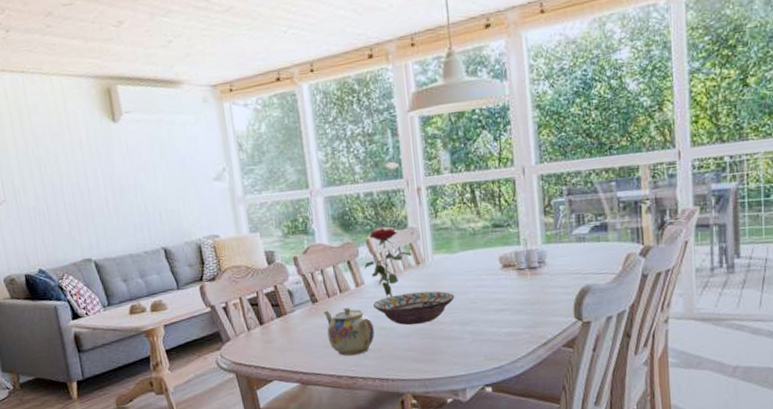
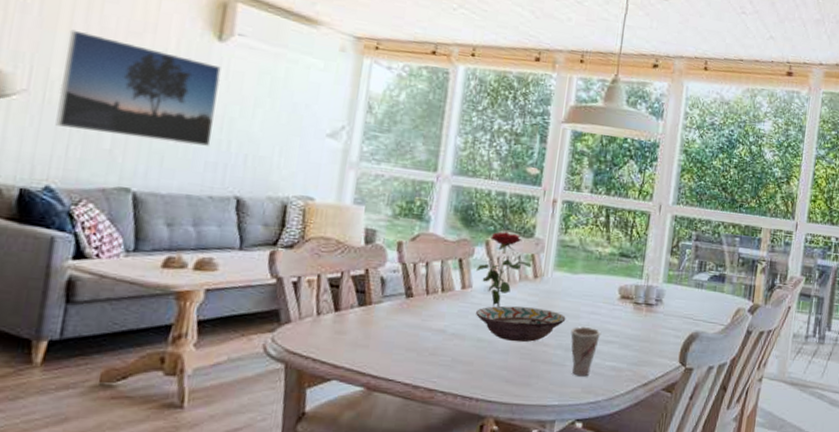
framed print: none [16,143,133,222] -> present [55,29,221,146]
teapot: present [324,307,375,356] -> none [413,308,471,365]
cup: none [462,300,492,346] -> present [571,327,602,377]

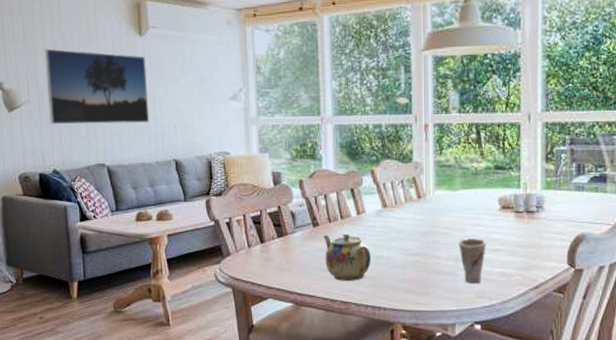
teapot: none [413,308,471,365] -> present [323,233,371,281]
flower: present [476,231,532,308] -> none [367,159,414,228]
decorative bowl: present [476,305,566,342] -> none [372,225,452,257]

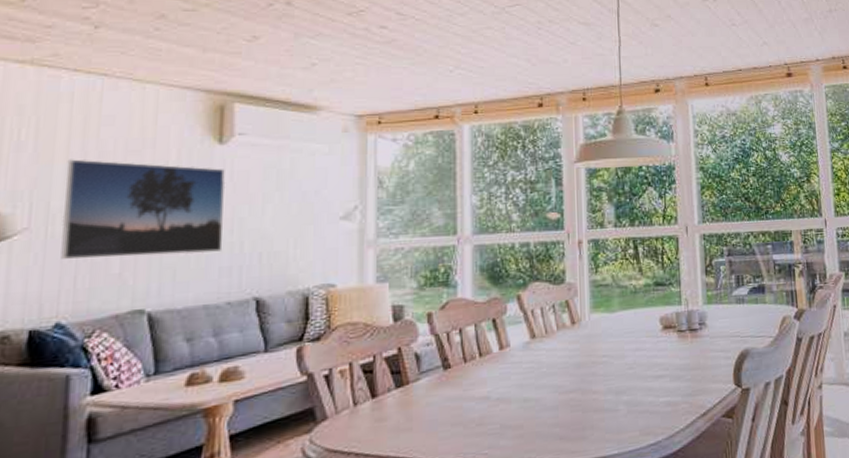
teapot: present [323,233,371,281] -> none [457,374,516,436]
cup: present [459,239,487,283] -> none [618,365,650,419]

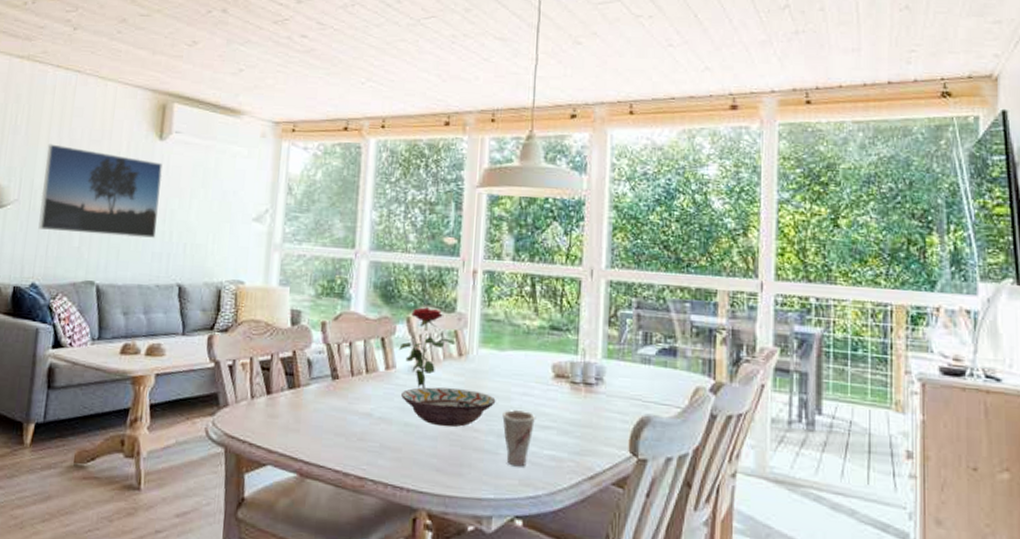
flower: none [512,281,568,363] -> present [399,306,455,389]
decorative bowl: none [518,354,611,395] -> present [401,387,496,427]
cup: none [618,365,650,419] -> present [502,410,536,467]

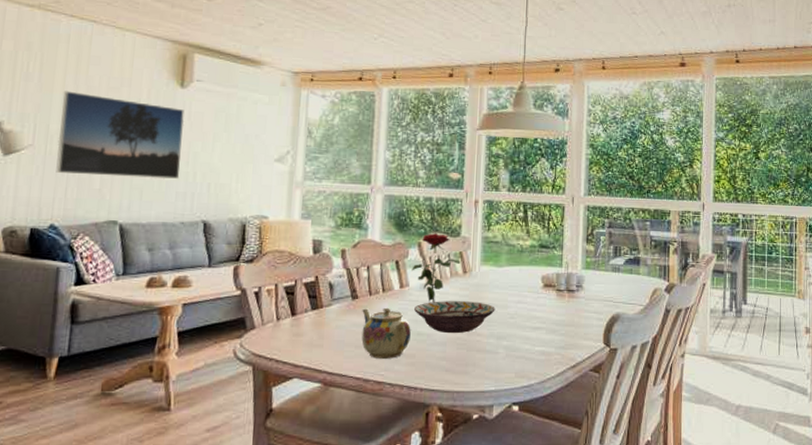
teapot: none [342,390,397,451] -> present [361,307,411,359]
cup: present [502,410,536,467] -> none [501,316,529,362]

